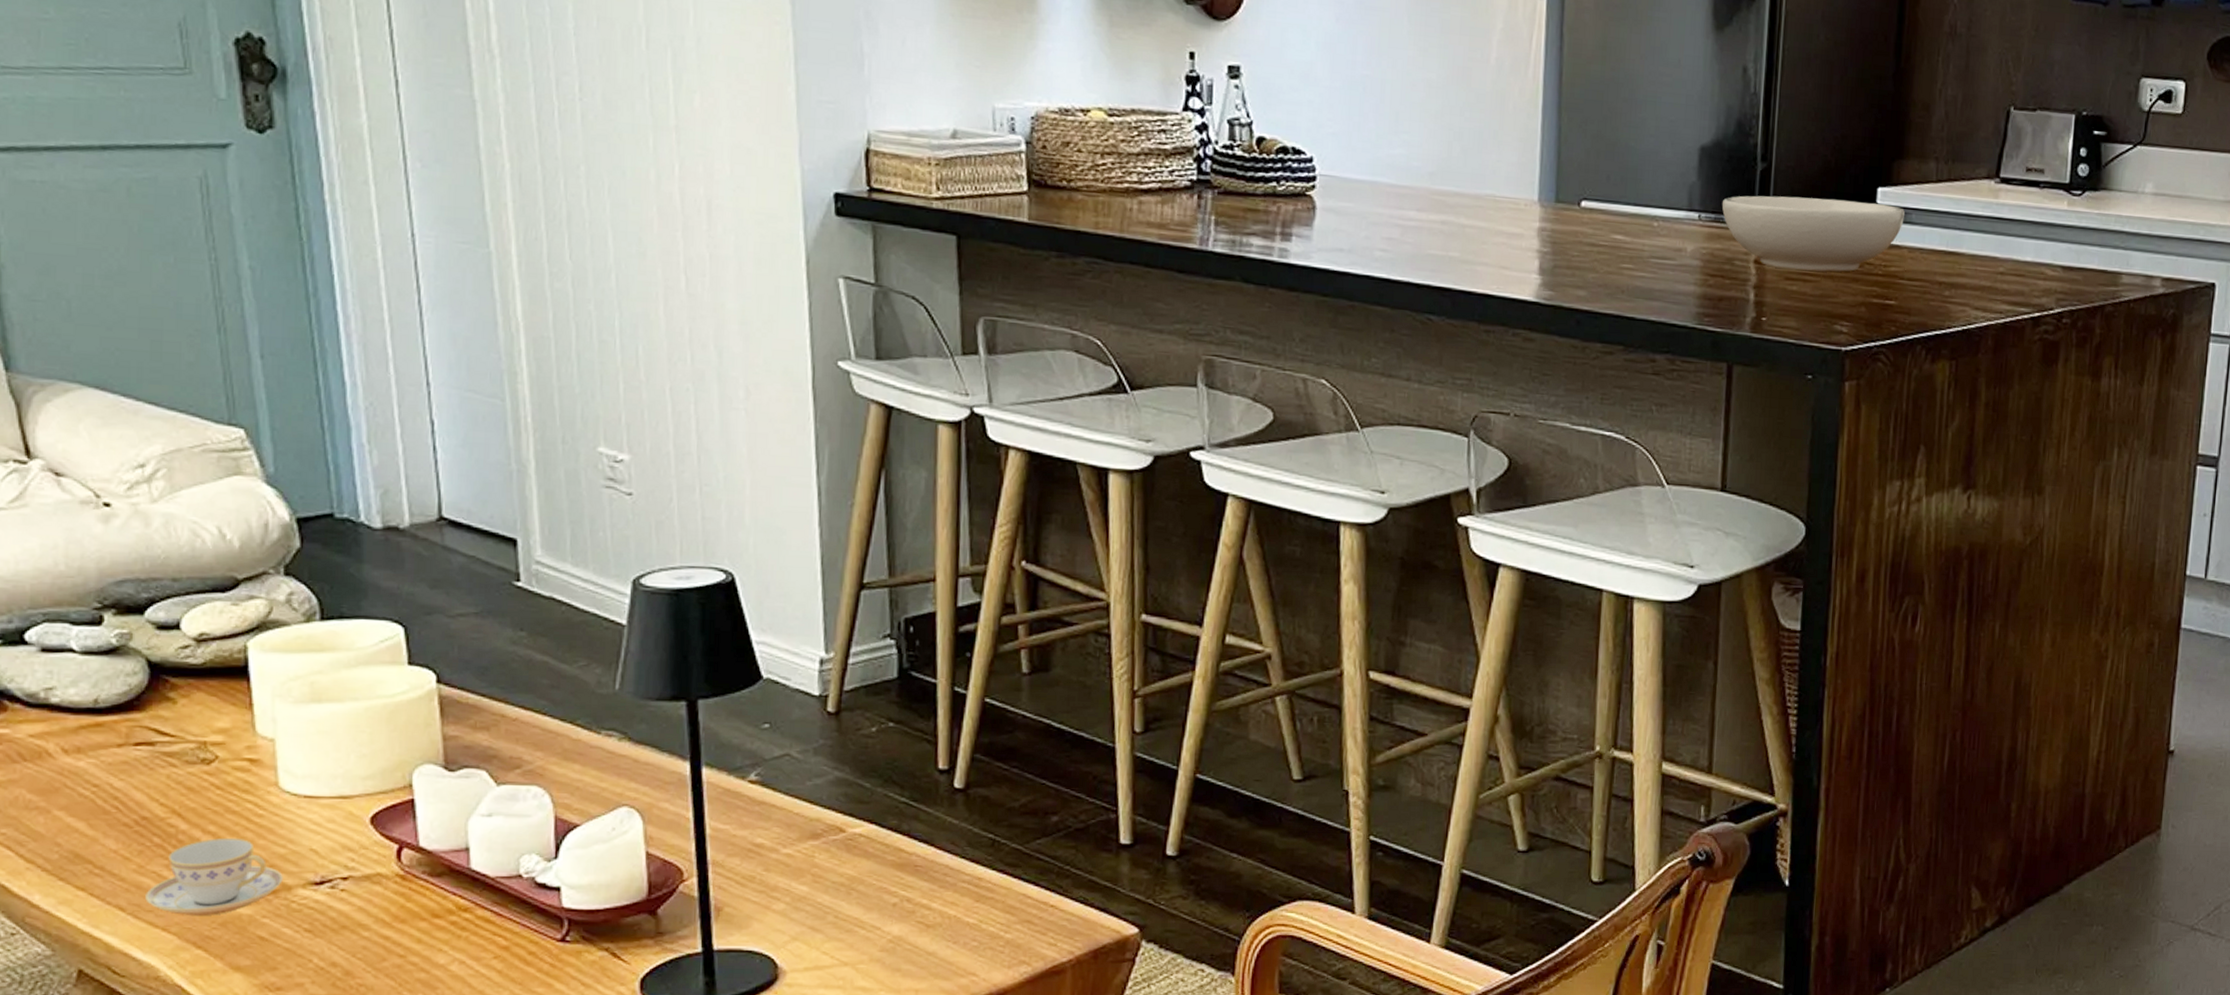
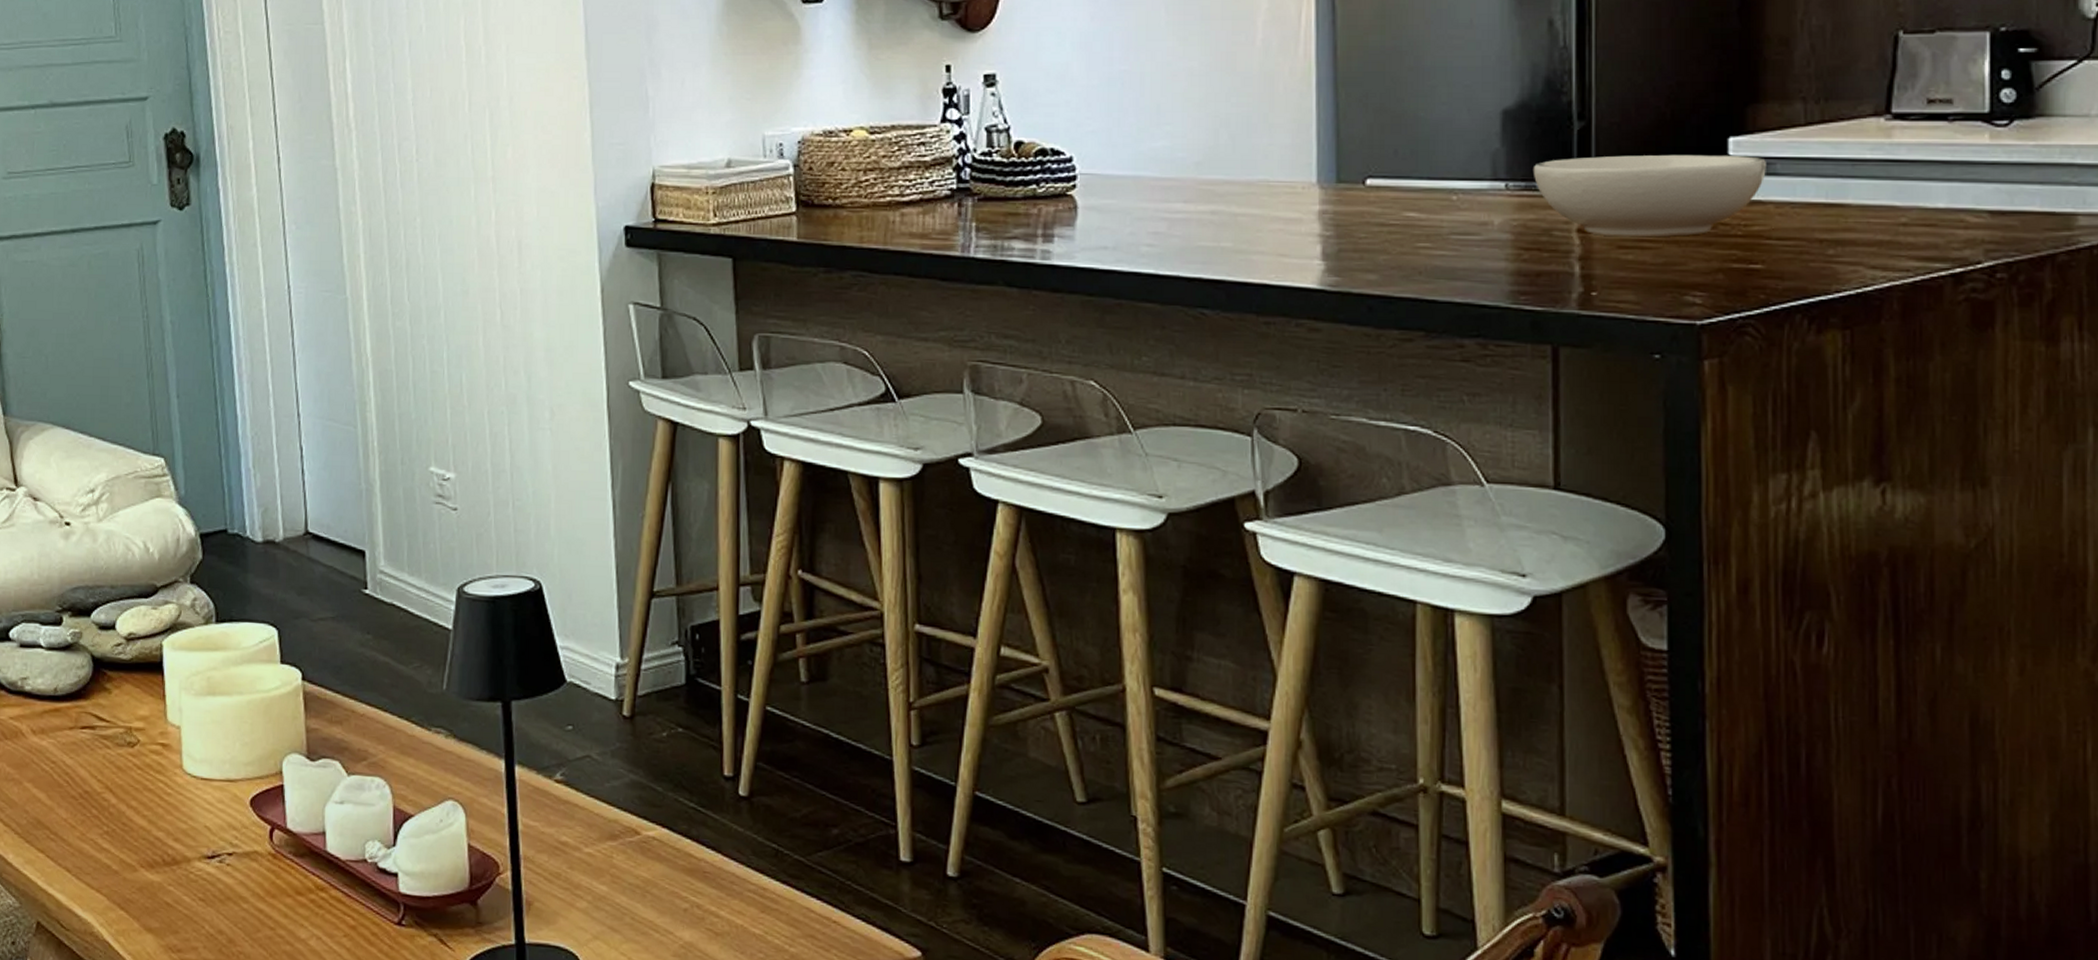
teacup: present [145,837,283,915] -> none [85,812,184,881]

